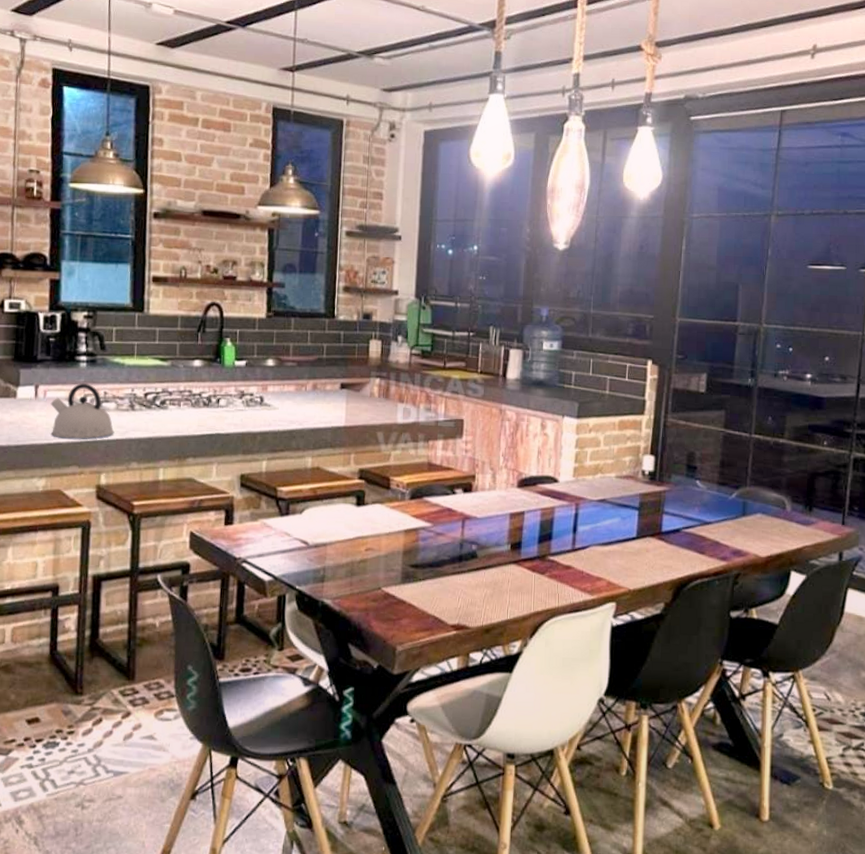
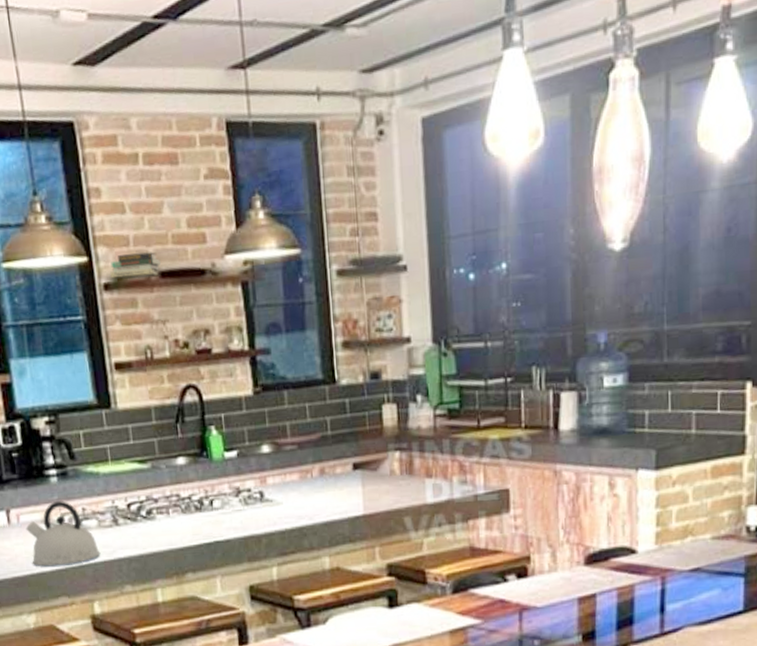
books: none [161,193,204,214] -> present [110,252,160,280]

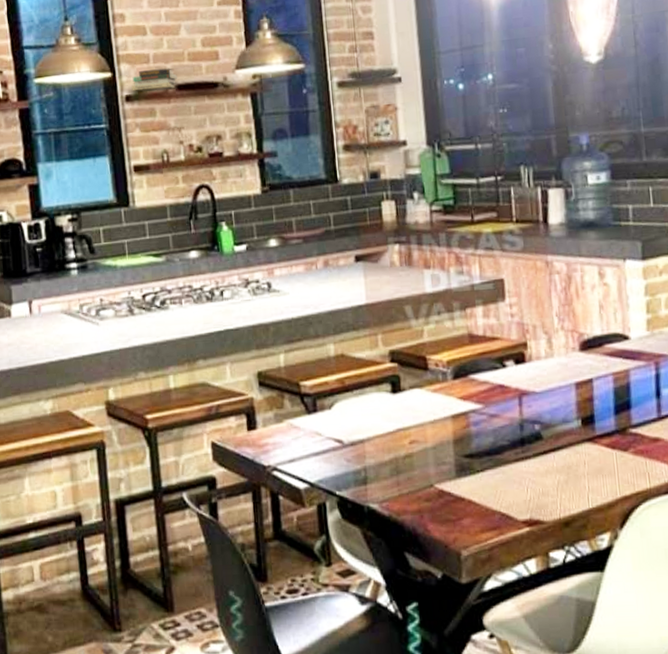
kettle: present [25,501,101,567] -> none [46,292,117,355]

